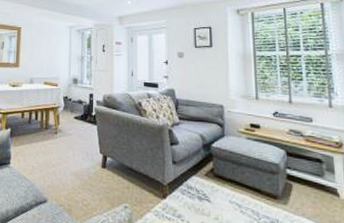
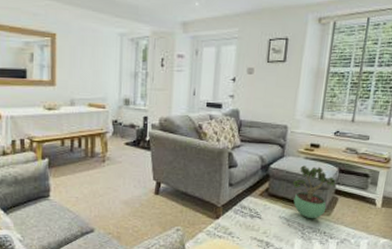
potted plant: none [237,146,286,207] -> present [292,165,336,219]

